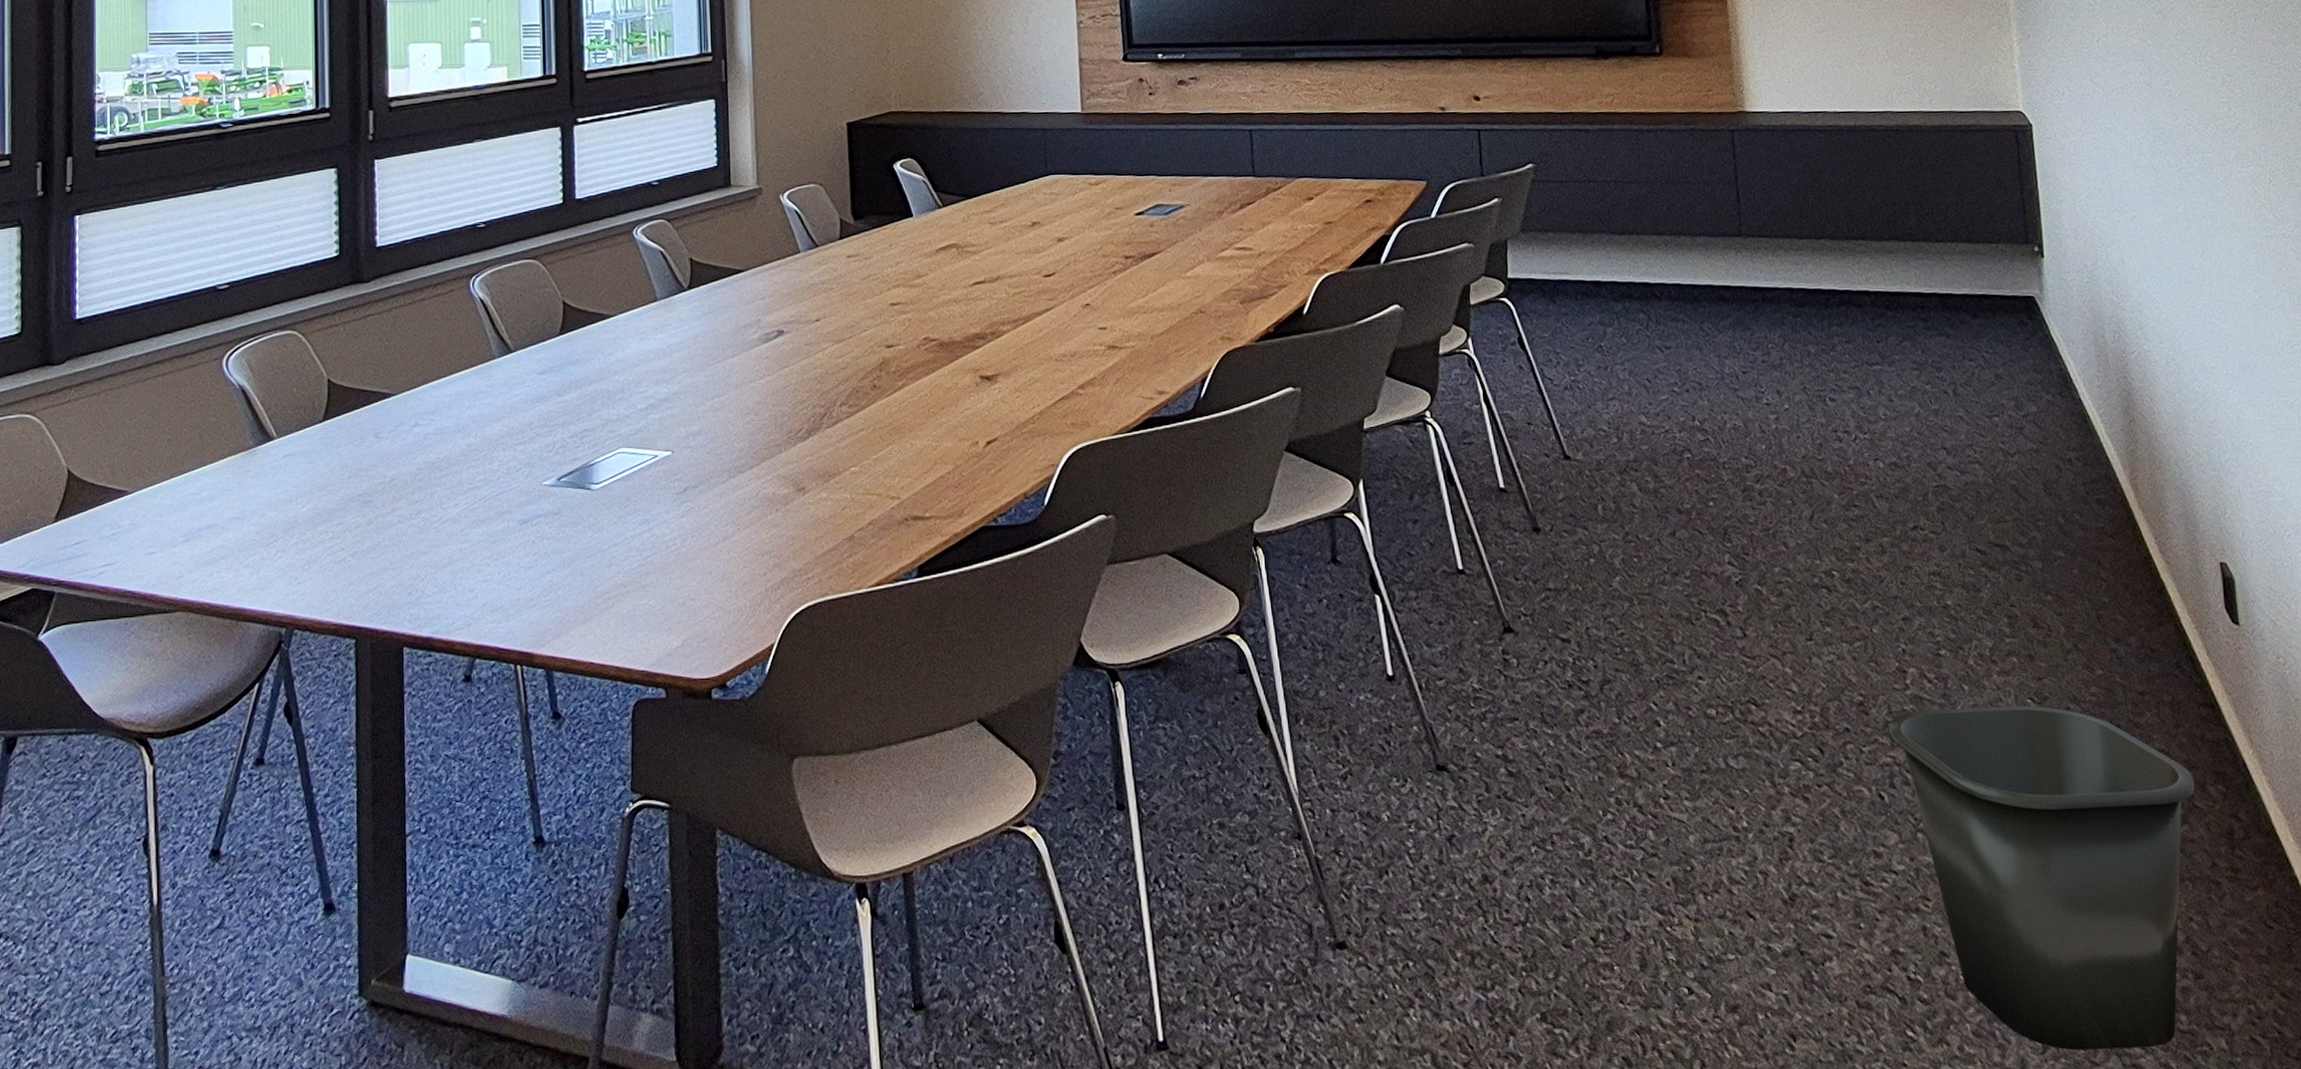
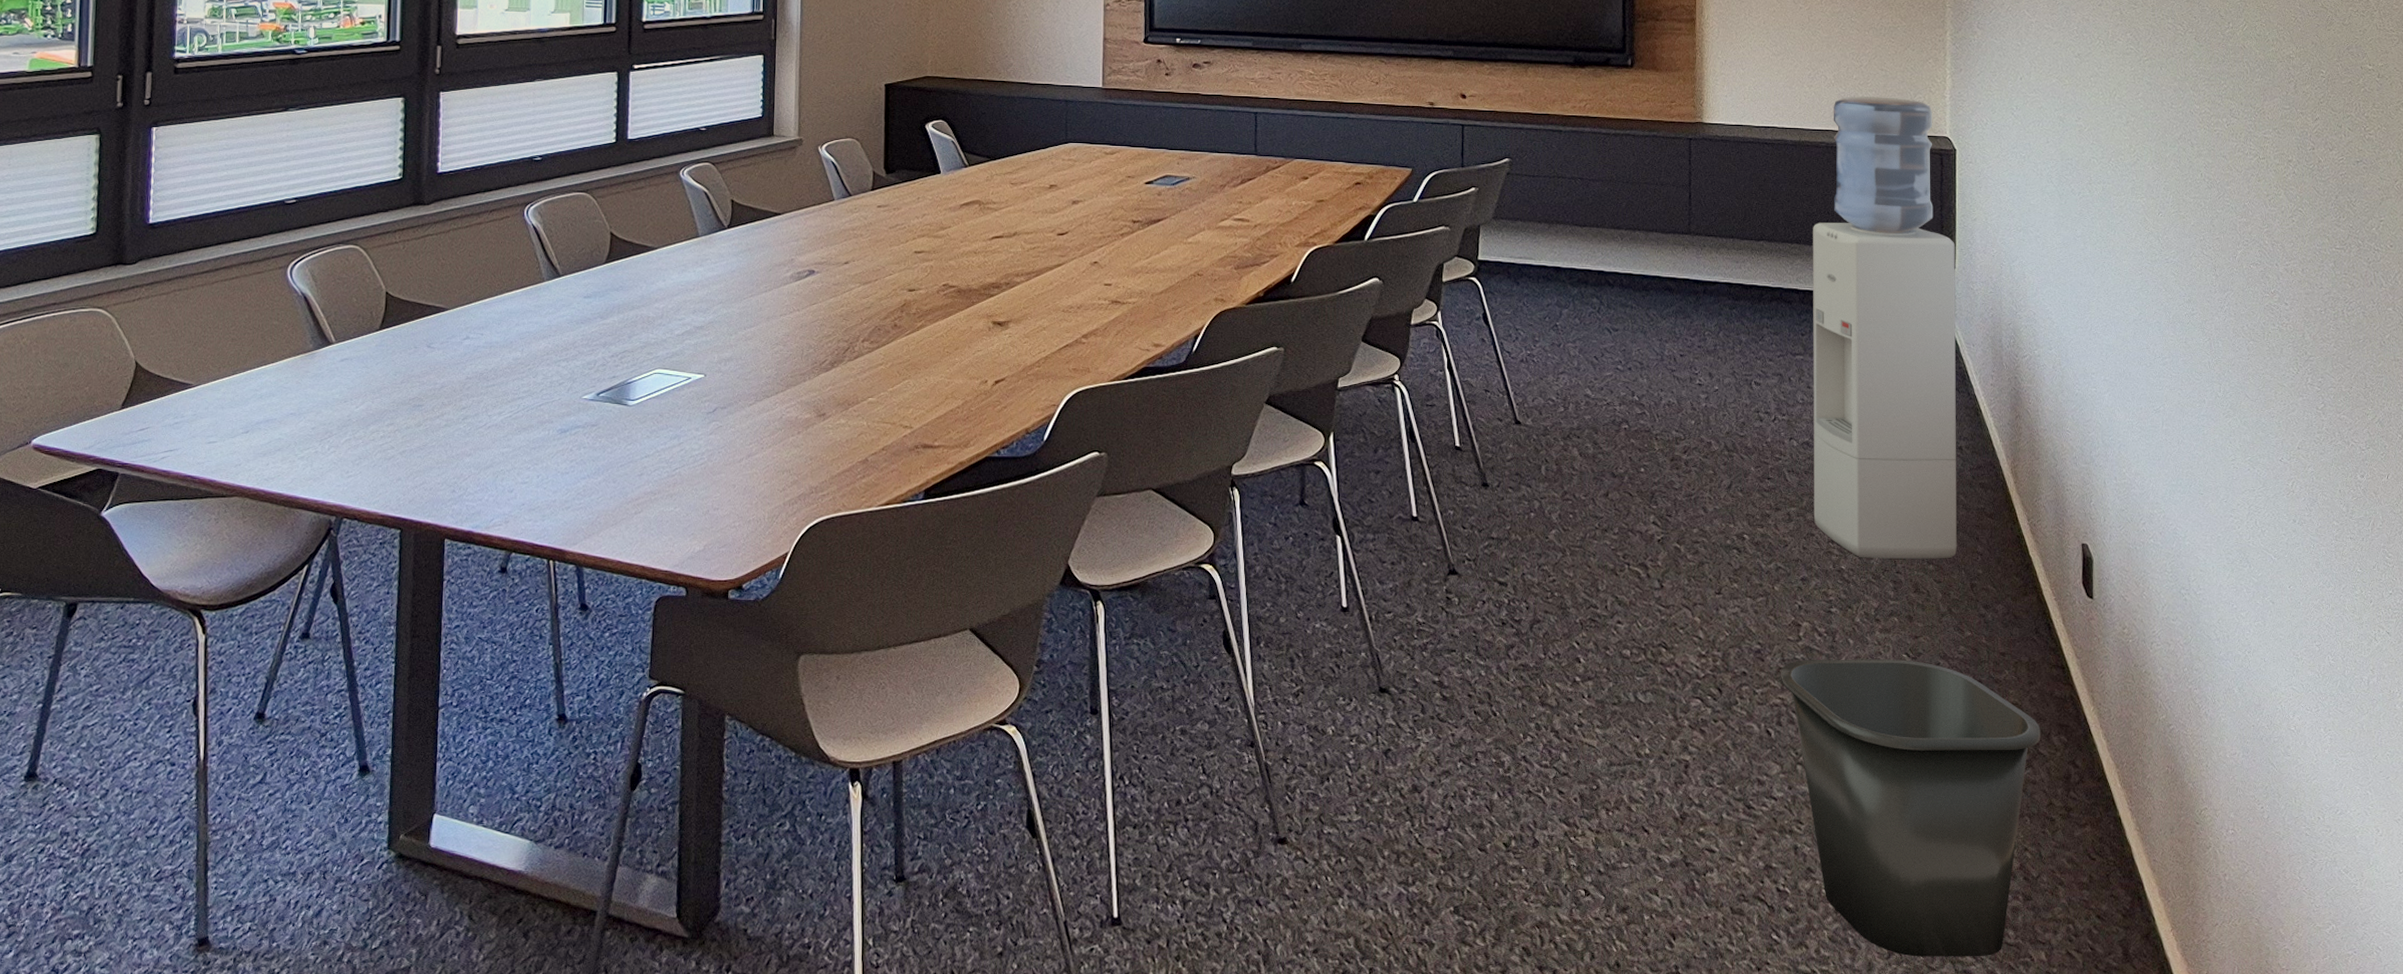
water cooler: none [1879,71,2077,592] -> present [1813,96,1957,559]

